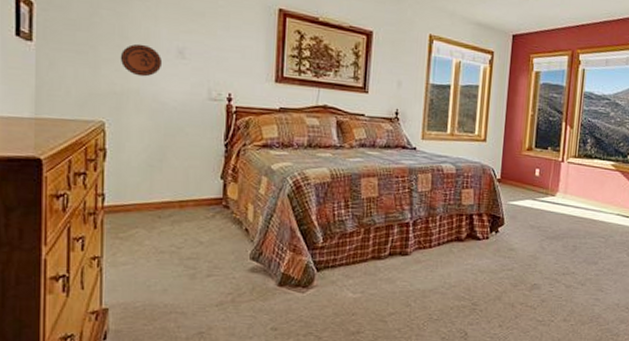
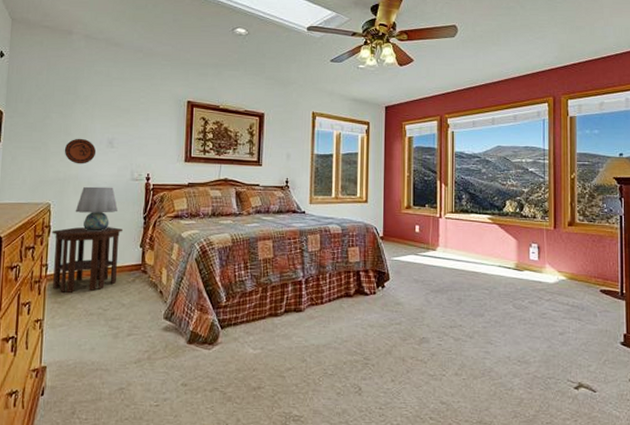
side table: none [108,152,200,227] -> present [51,227,124,293]
table lamp: none [137,103,192,158] -> present [75,186,118,232]

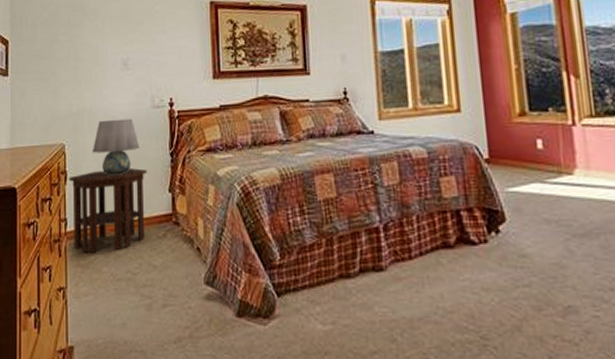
decorative plate: present [64,138,97,164] -> none [75,62,110,94]

